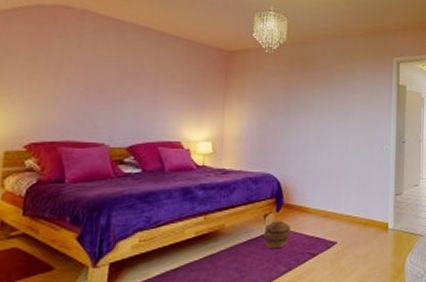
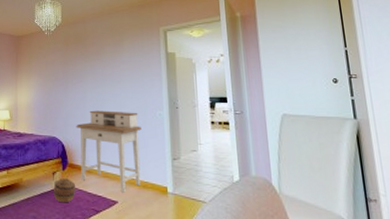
desk: none [295,143,367,232] -> present [76,110,141,193]

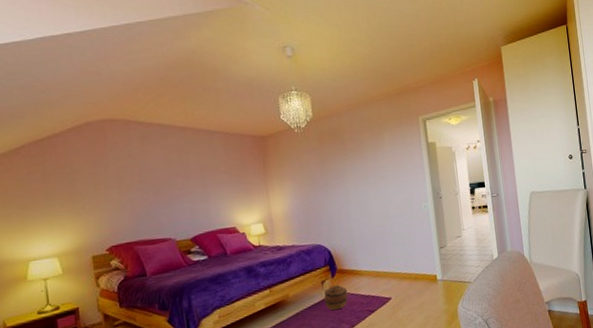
desk: present [76,110,141,193] -> none [341,207,412,289]

